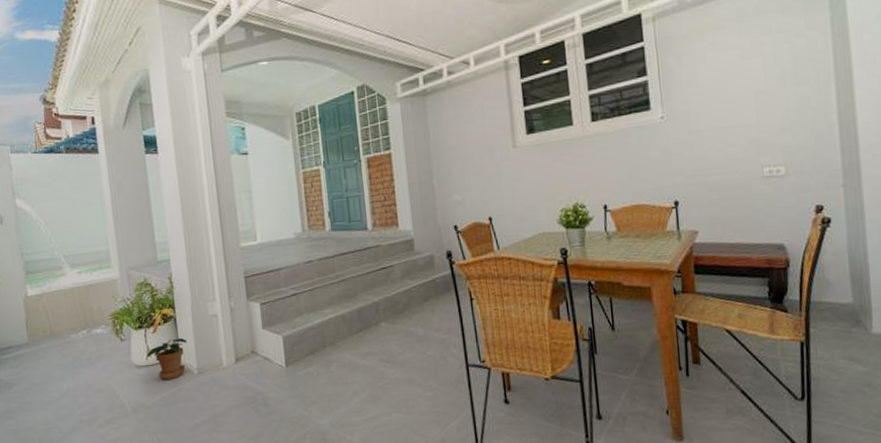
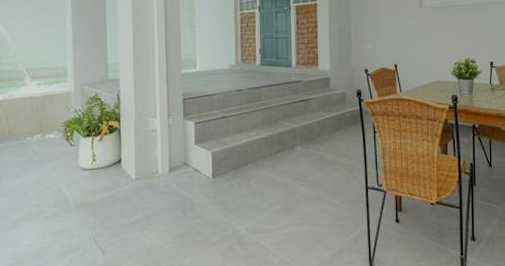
potted plant: present [146,337,187,381] -> none [91,147,128,183]

